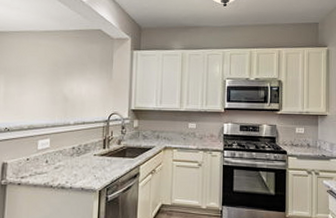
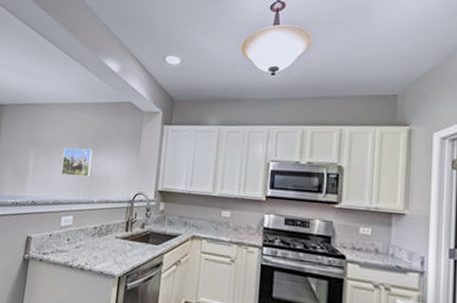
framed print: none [34,74,66,101] -> present [61,148,93,177]

